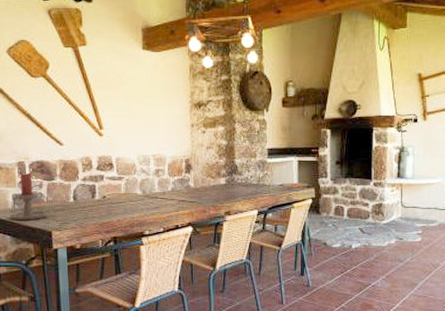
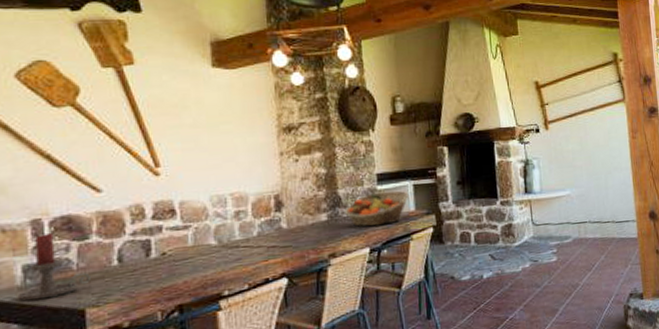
fruit basket: none [240,164,294,193] -> present [345,191,409,227]

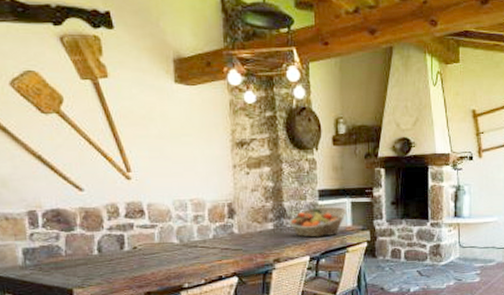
candle holder: present [17,233,90,302] -> none [19,224,76,279]

